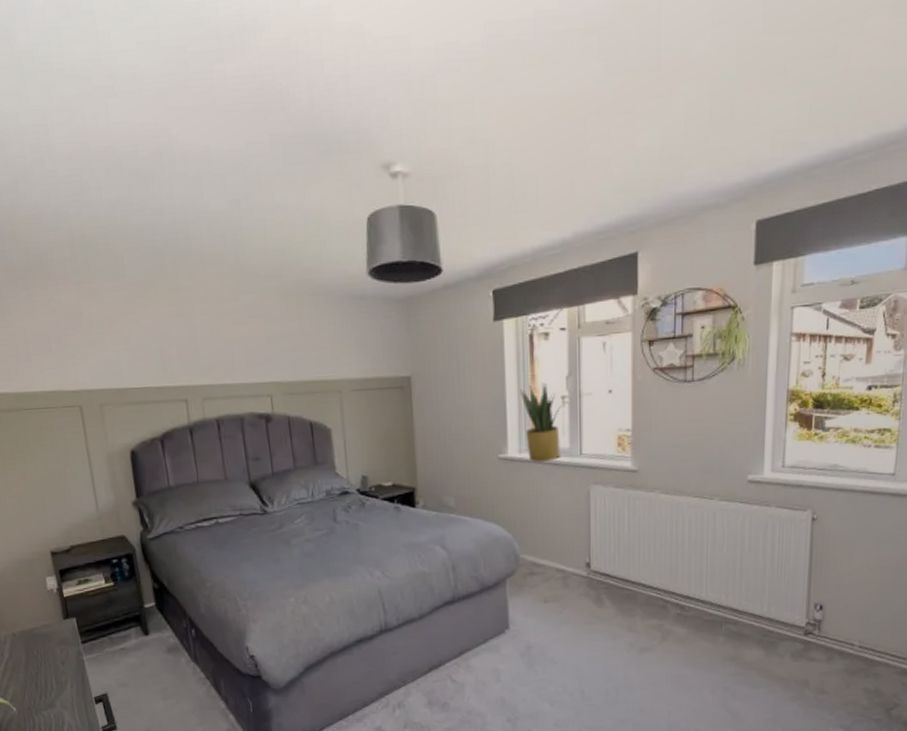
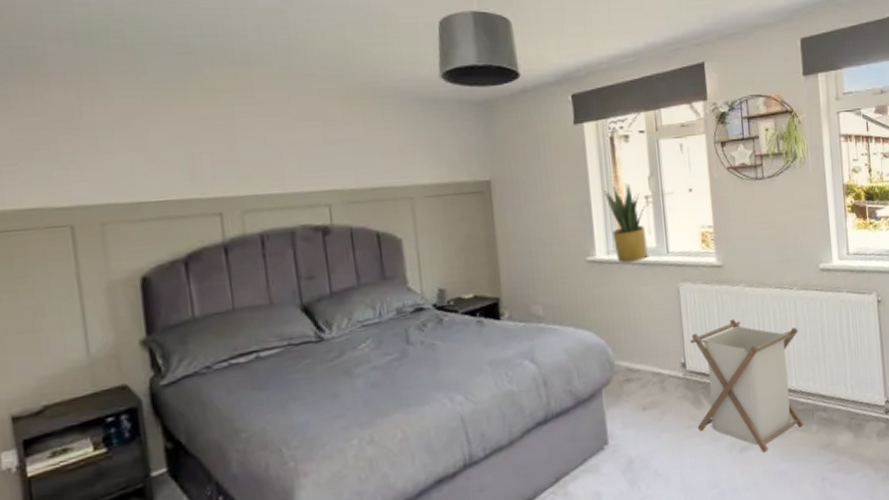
laundry basket: none [596,525,715,656] -> present [689,319,804,452]

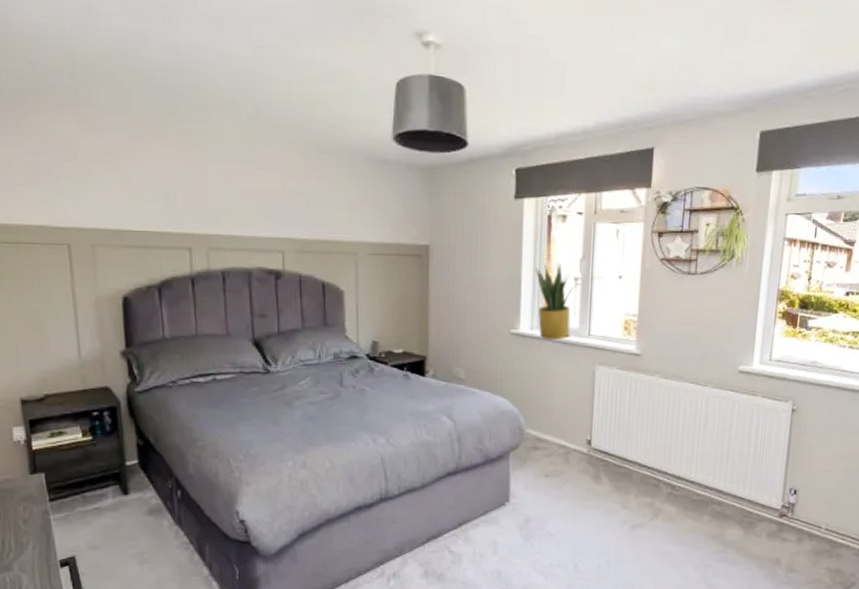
laundry basket: present [689,319,804,452] -> none [594,407,707,532]

